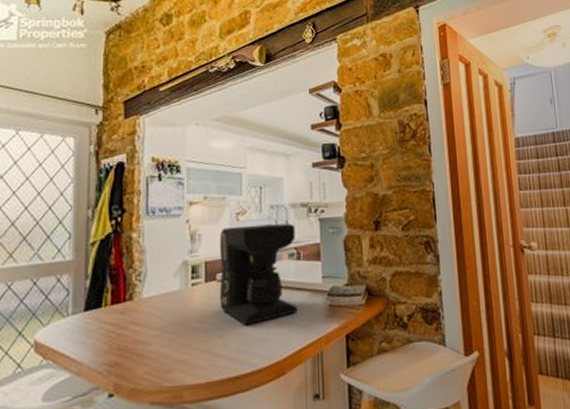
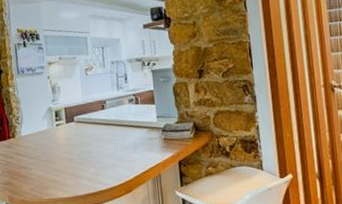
coffee maker: present [219,223,299,326] -> none [74,75,140,155]

